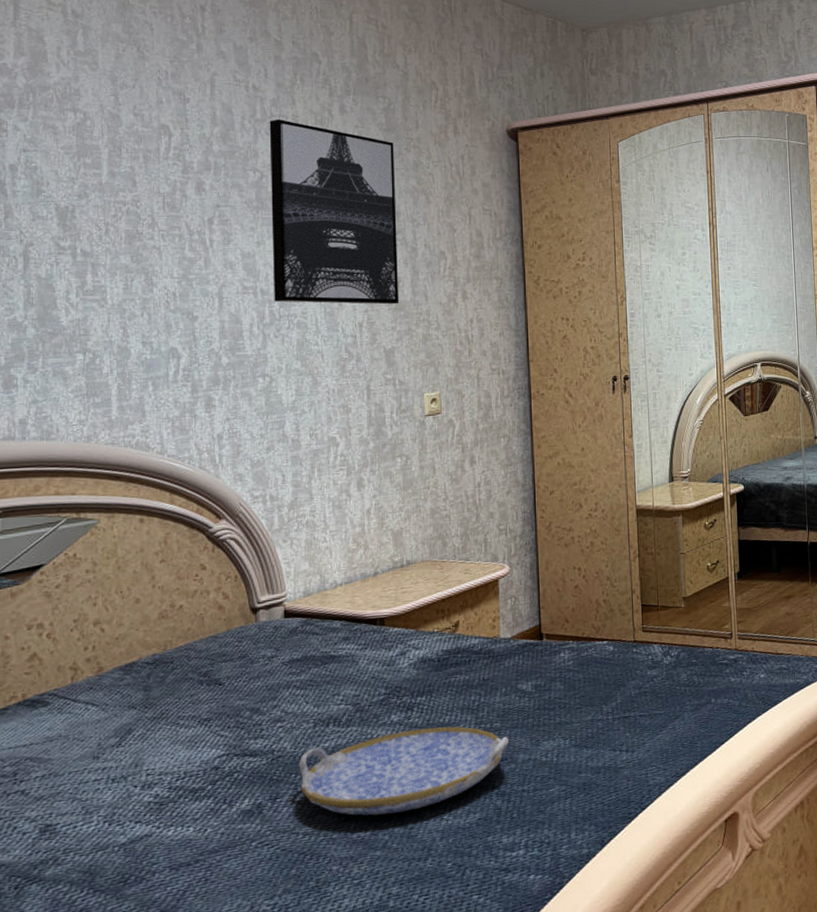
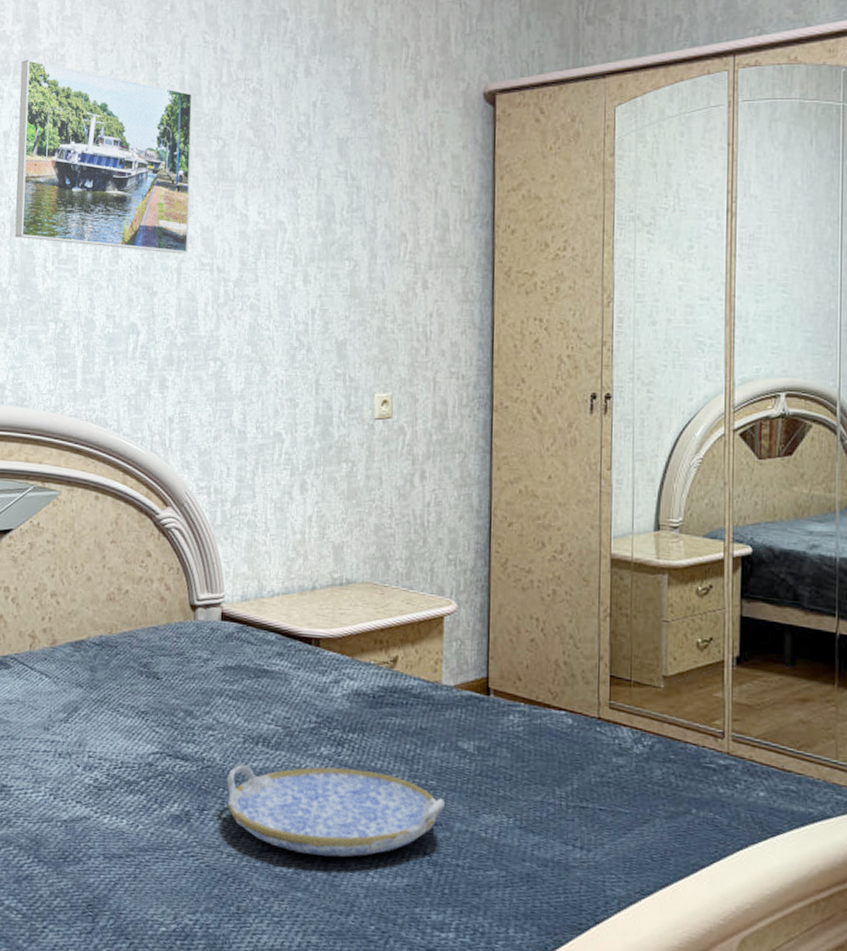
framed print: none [27,93,229,280] -> present [15,59,194,254]
wall art: present [269,120,400,305] -> none [229,83,359,291]

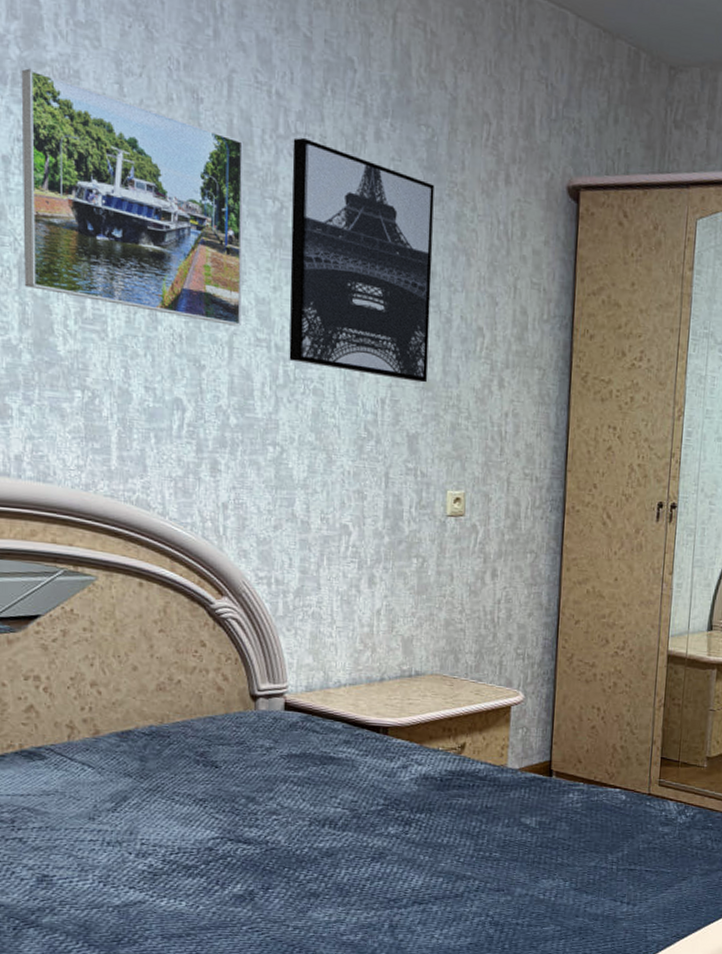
serving tray: present [227,765,444,857] -> none [292,845,507,924]
wall art: none [229,83,359,291] -> present [289,138,435,383]

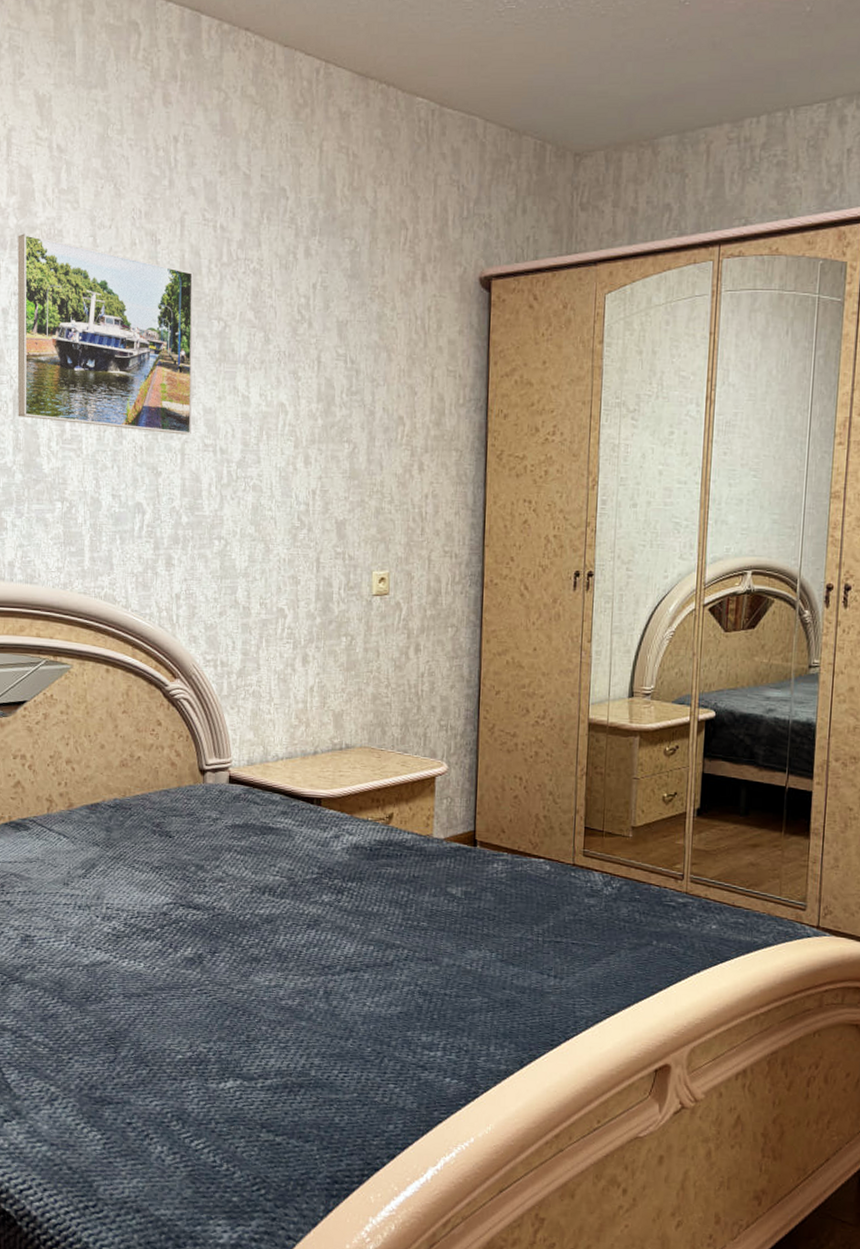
wall art: present [289,138,435,383] -> none [232,263,358,472]

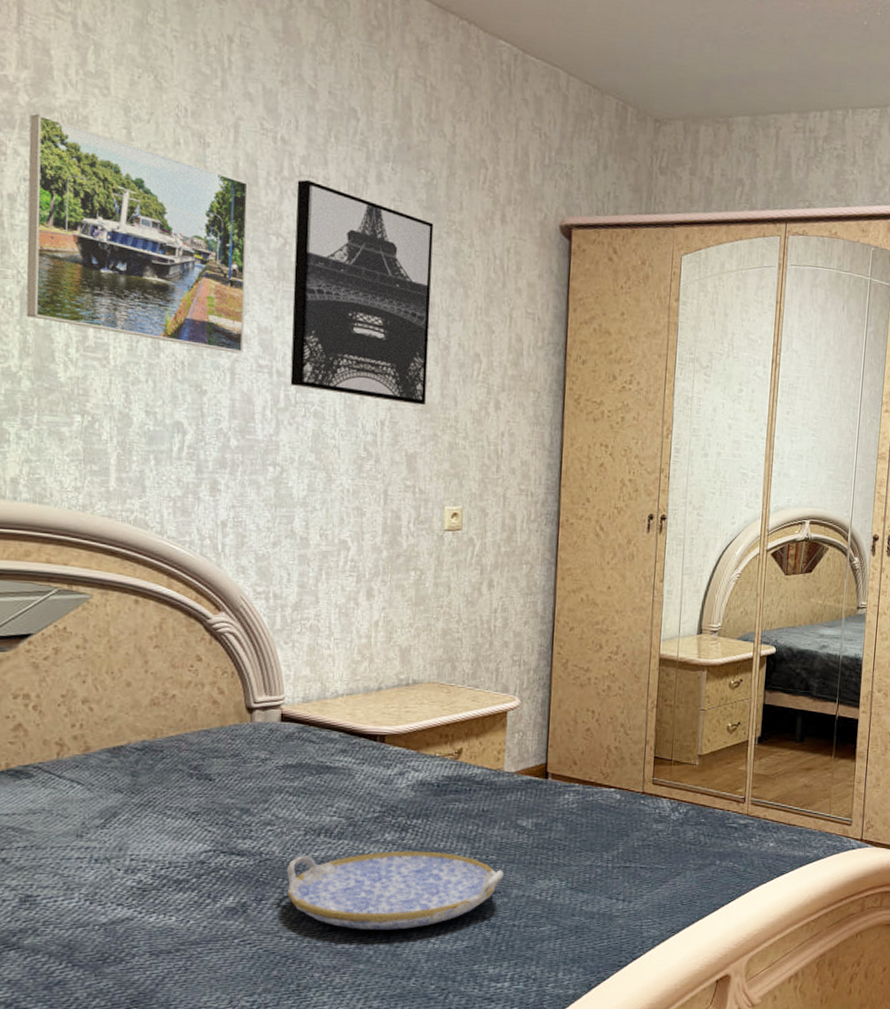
wall art: none [232,263,358,472] -> present [290,179,434,406]
serving tray: none [236,912,434,991] -> present [286,851,503,930]

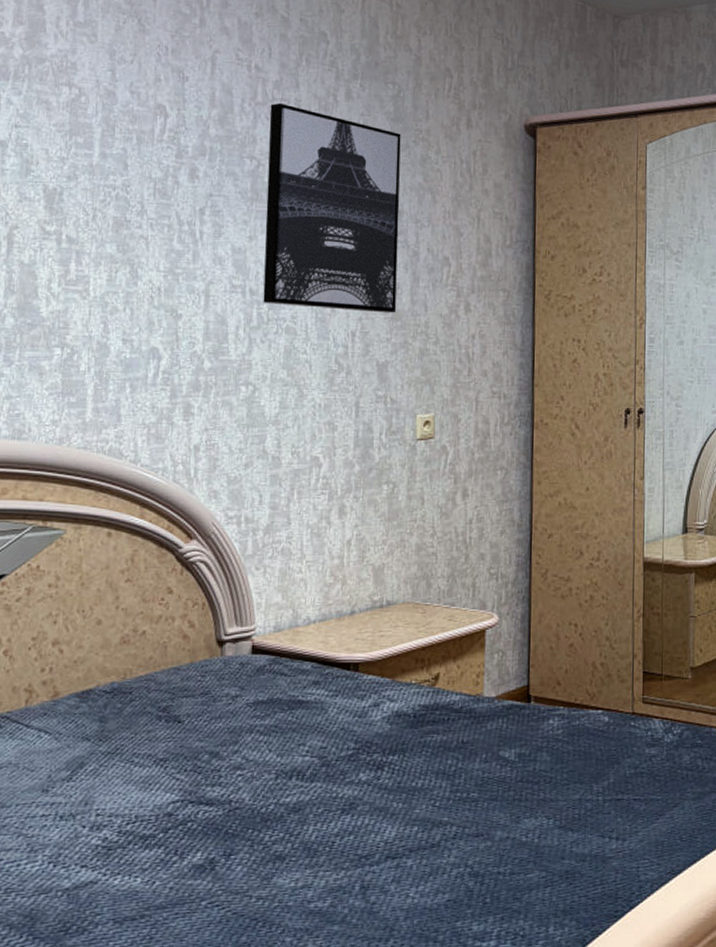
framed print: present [26,113,249,354] -> none [12,64,225,276]
serving tray: present [286,851,503,930] -> none [256,791,486,885]

